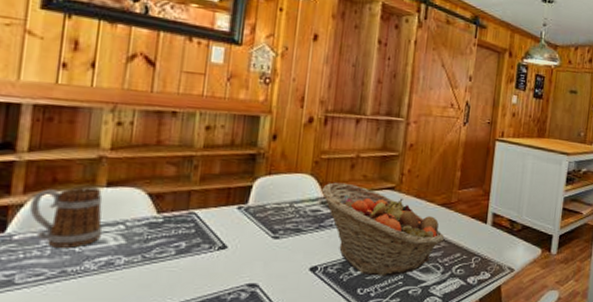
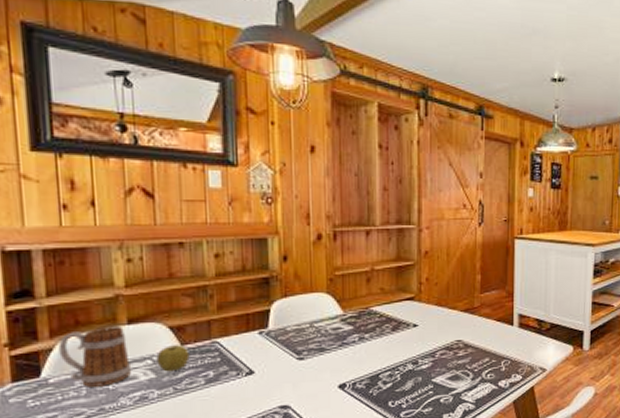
apple: none [129,212,165,239] -> present [156,345,190,372]
fruit basket: present [321,182,445,276] -> none [339,298,472,388]

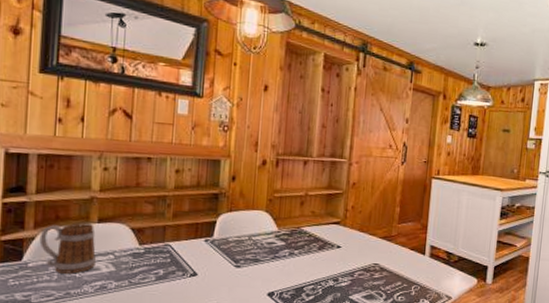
apple: present [156,345,190,372] -> none [117,244,146,267]

